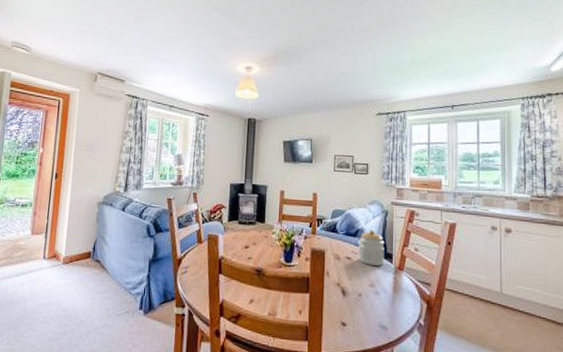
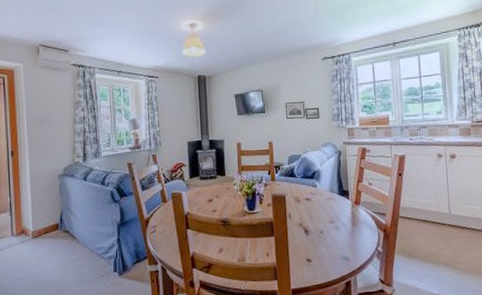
jar: present [358,230,385,266] -> none [316,170,341,204]

